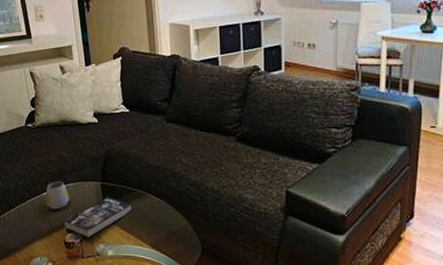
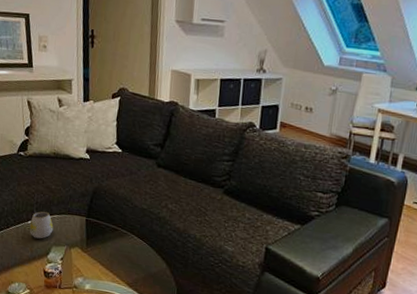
book: present [63,197,132,239] -> none [44,232,114,271]

